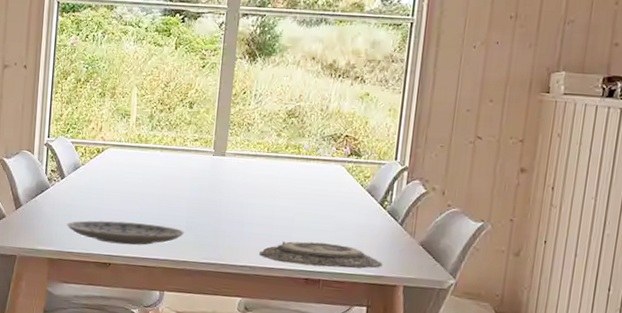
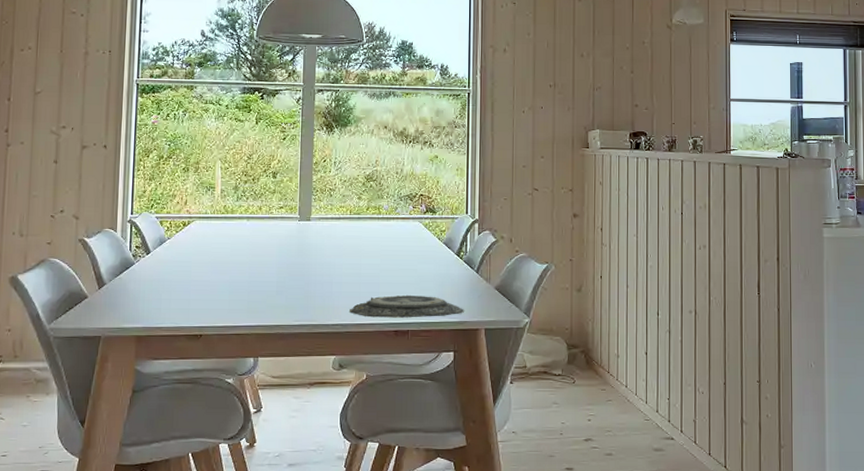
plate: present [67,220,185,245] -> none [154,292,276,315]

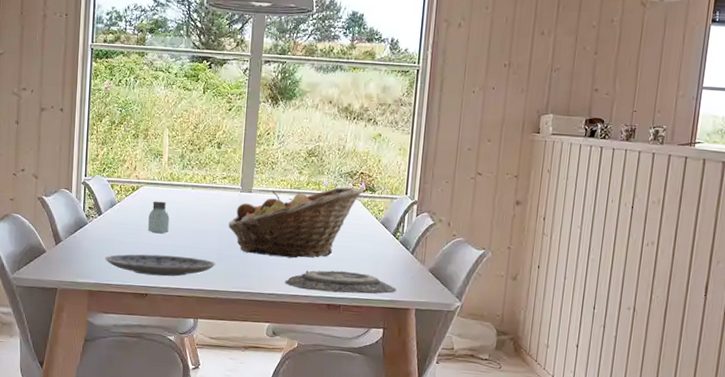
plate: none [154,292,276,315] -> present [105,254,216,277]
saltshaker: none [201,235,224,270] -> present [148,201,170,234]
fruit basket: none [287,210,424,286] -> present [228,187,364,259]

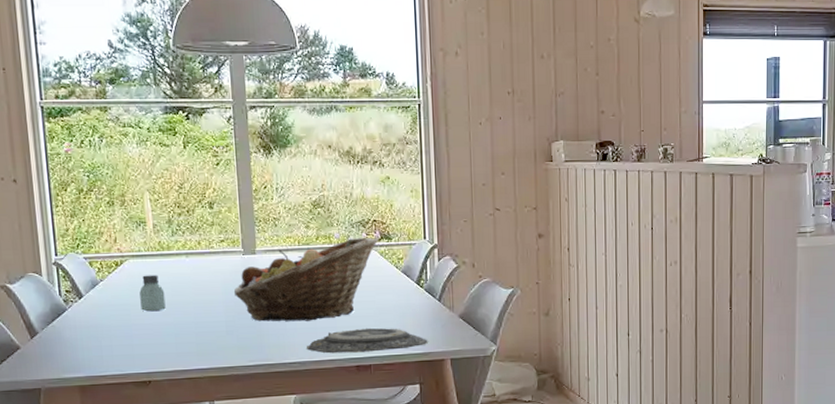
plate: present [105,254,216,277] -> none [94,333,226,360]

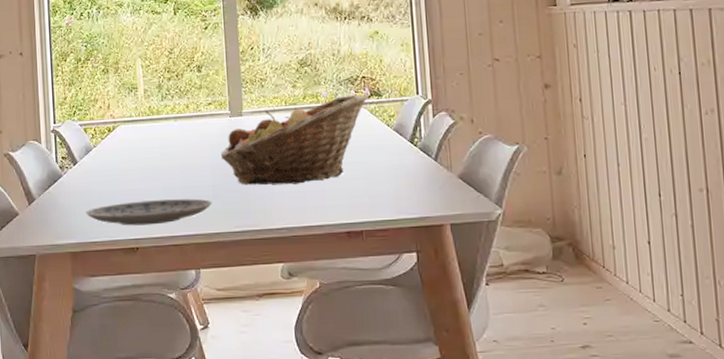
plate: none [94,333,226,360] -> present [86,198,213,226]
saltshaker: present [139,275,166,312] -> none [130,139,154,177]
plate: present [307,327,428,354] -> none [294,190,424,219]

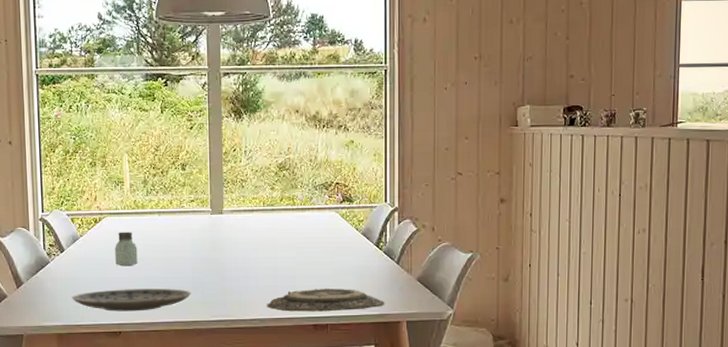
saltshaker: none [130,139,154,177] -> present [115,232,138,266]
fruit basket: present [220,95,369,186] -> none [200,200,341,280]
plate: none [294,190,424,219] -> present [267,288,385,312]

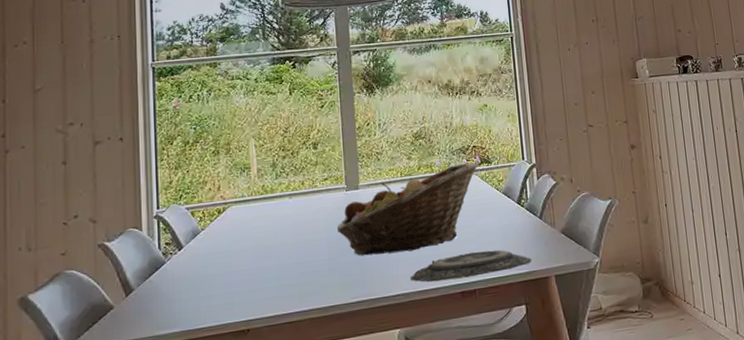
plate: present [72,289,192,312] -> none [192,273,329,308]
saltshaker: present [115,232,138,266] -> none [241,218,268,257]
fruit basket: none [200,200,341,280] -> present [336,163,479,256]

